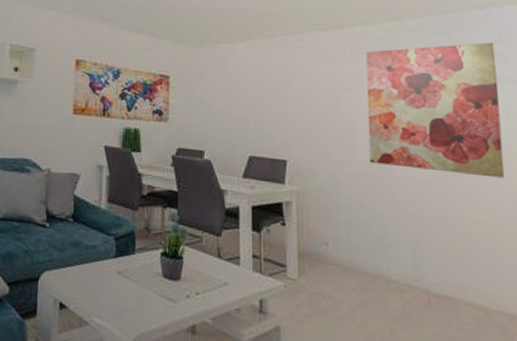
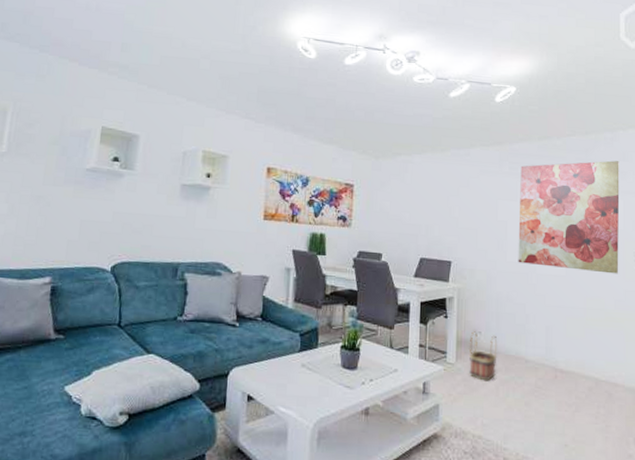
basket: none [313,240,350,303] -> present [468,330,498,381]

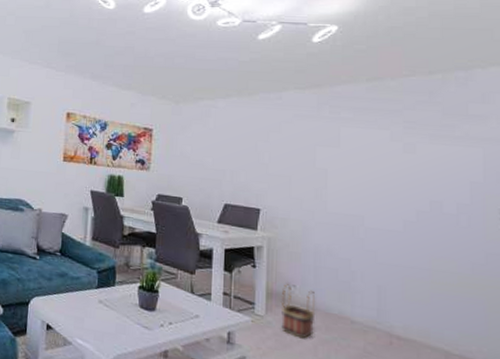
wall art: present [518,160,620,274] -> none [341,103,478,233]

